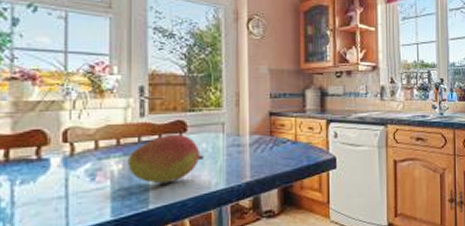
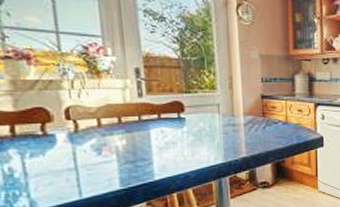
fruit: present [127,133,204,184] -> none [130,113,202,158]

